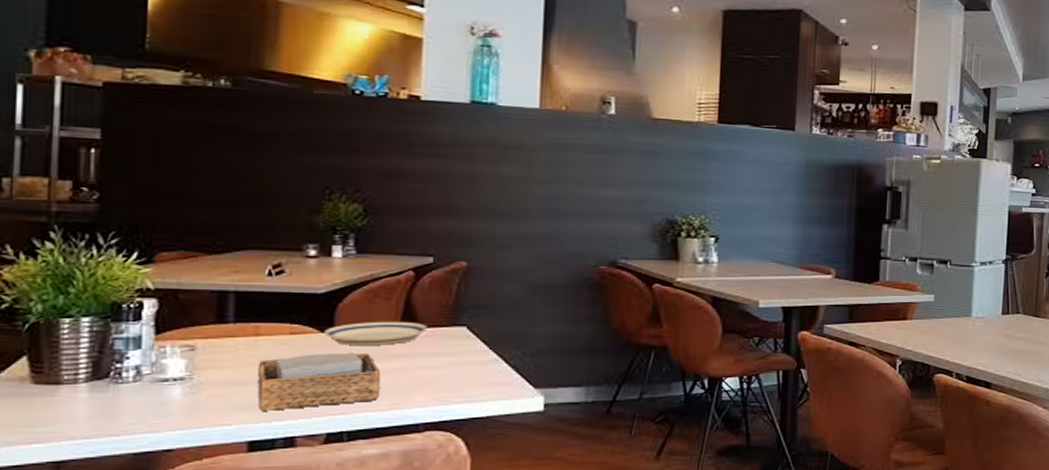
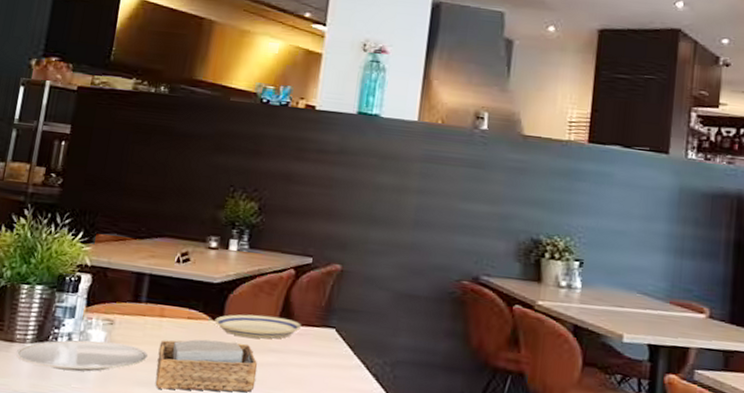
plate: none [65,370,244,407] -> present [15,340,148,372]

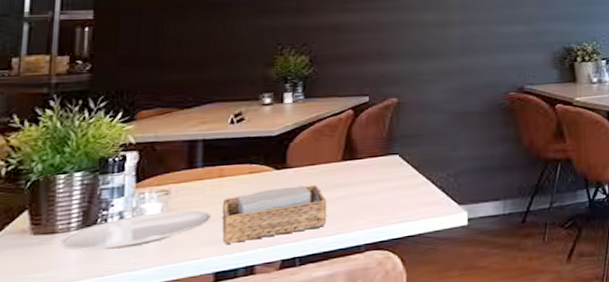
plate: present [215,314,302,339] -> none [278,154,366,180]

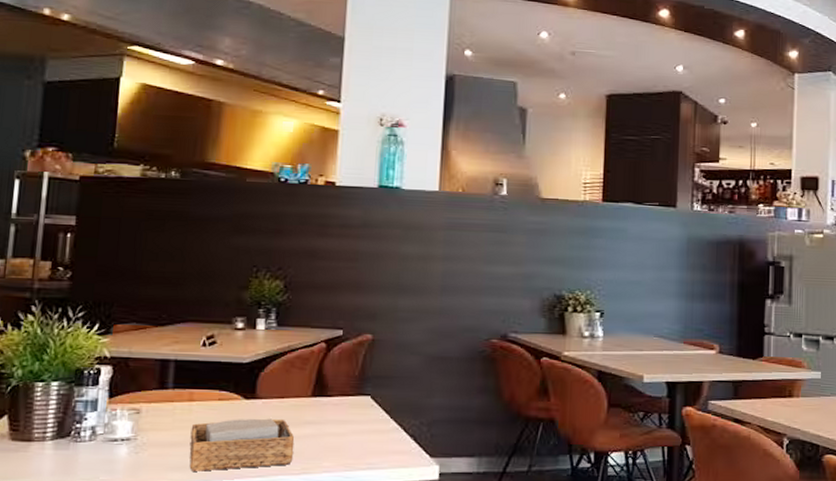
plate: present [59,210,211,251] -> none [35,431,179,464]

